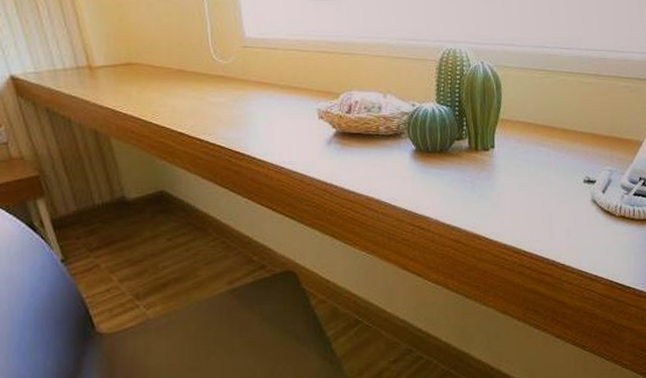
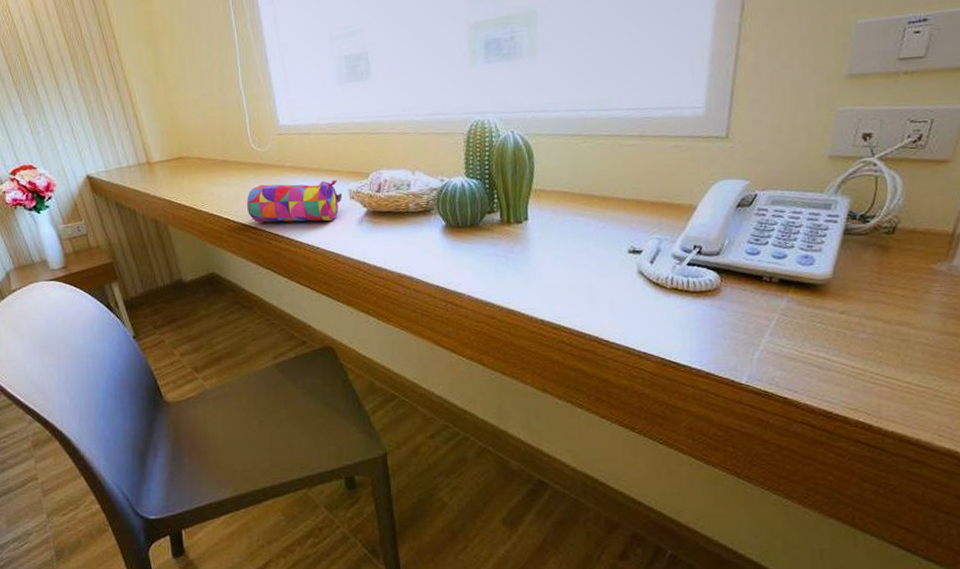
pencil case: none [205,98,311,141] -> present [247,179,343,222]

